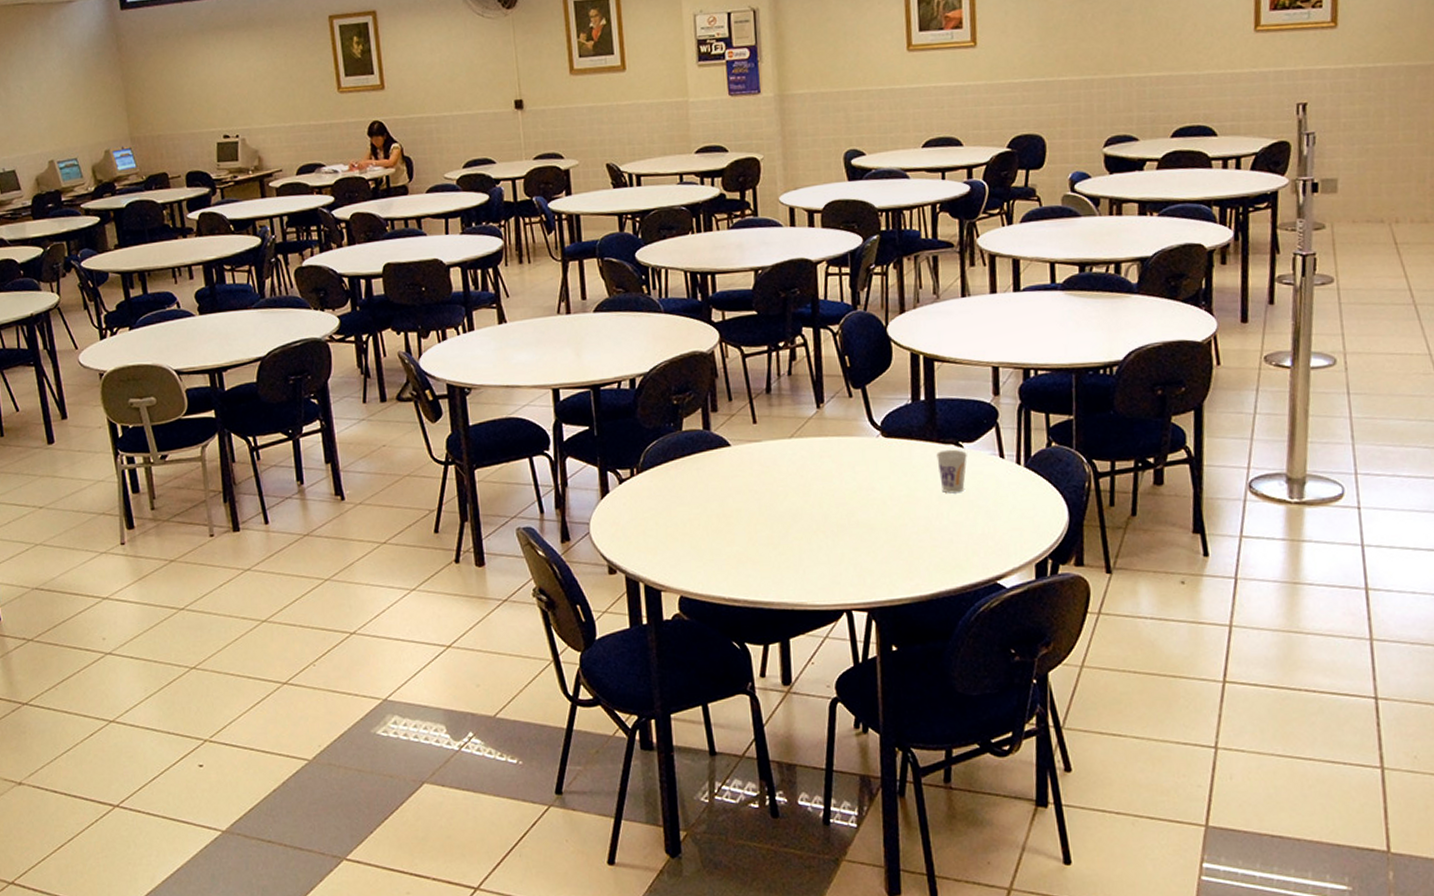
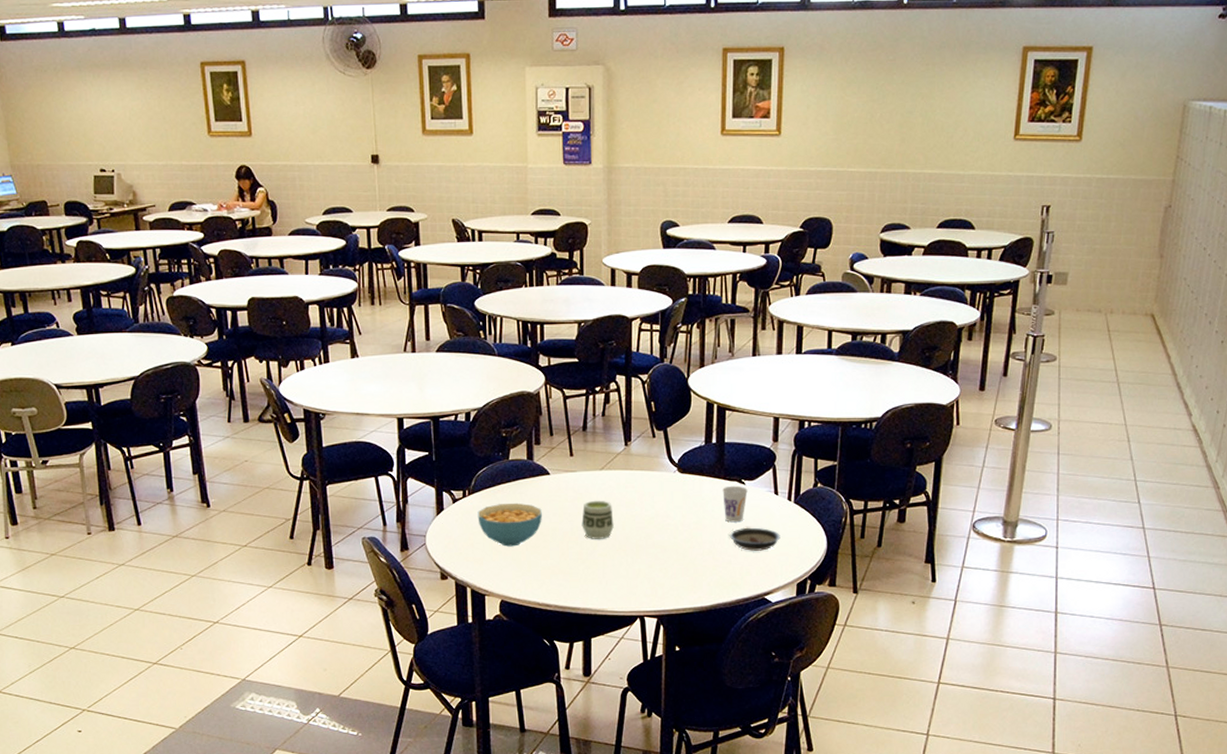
cereal bowl: none [648,480,724,533] -> present [477,502,542,547]
cup: none [770,473,809,520] -> present [581,500,614,539]
saucer: none [949,498,1011,527] -> present [730,527,780,551]

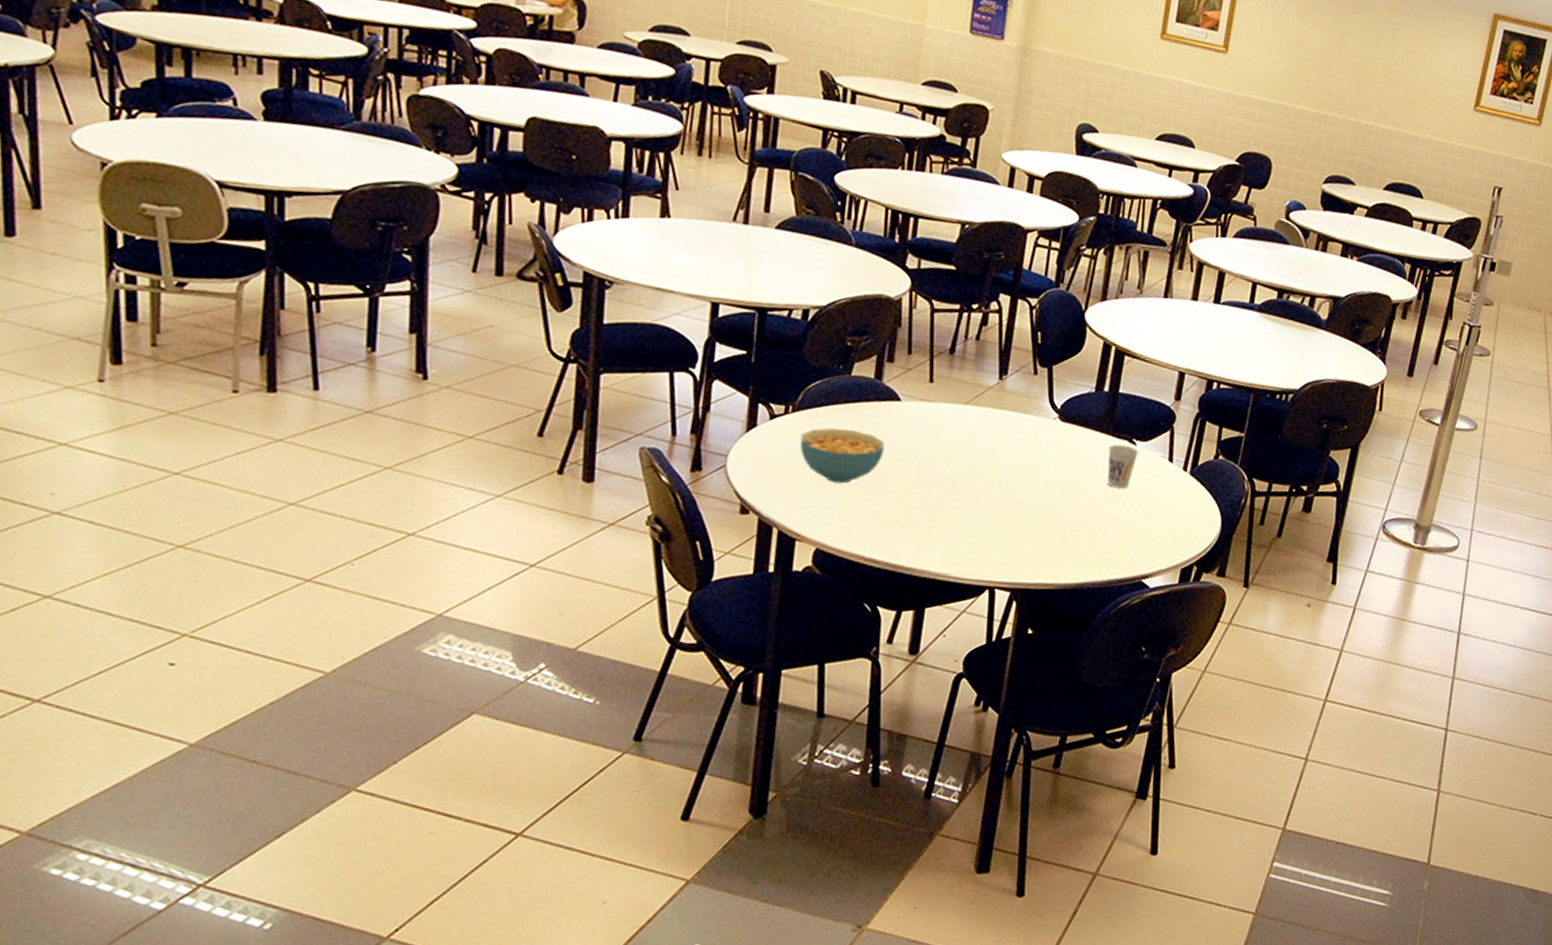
cup: present [581,500,614,539] -> none [932,439,974,489]
saucer: present [730,527,780,551] -> none [1110,495,1169,526]

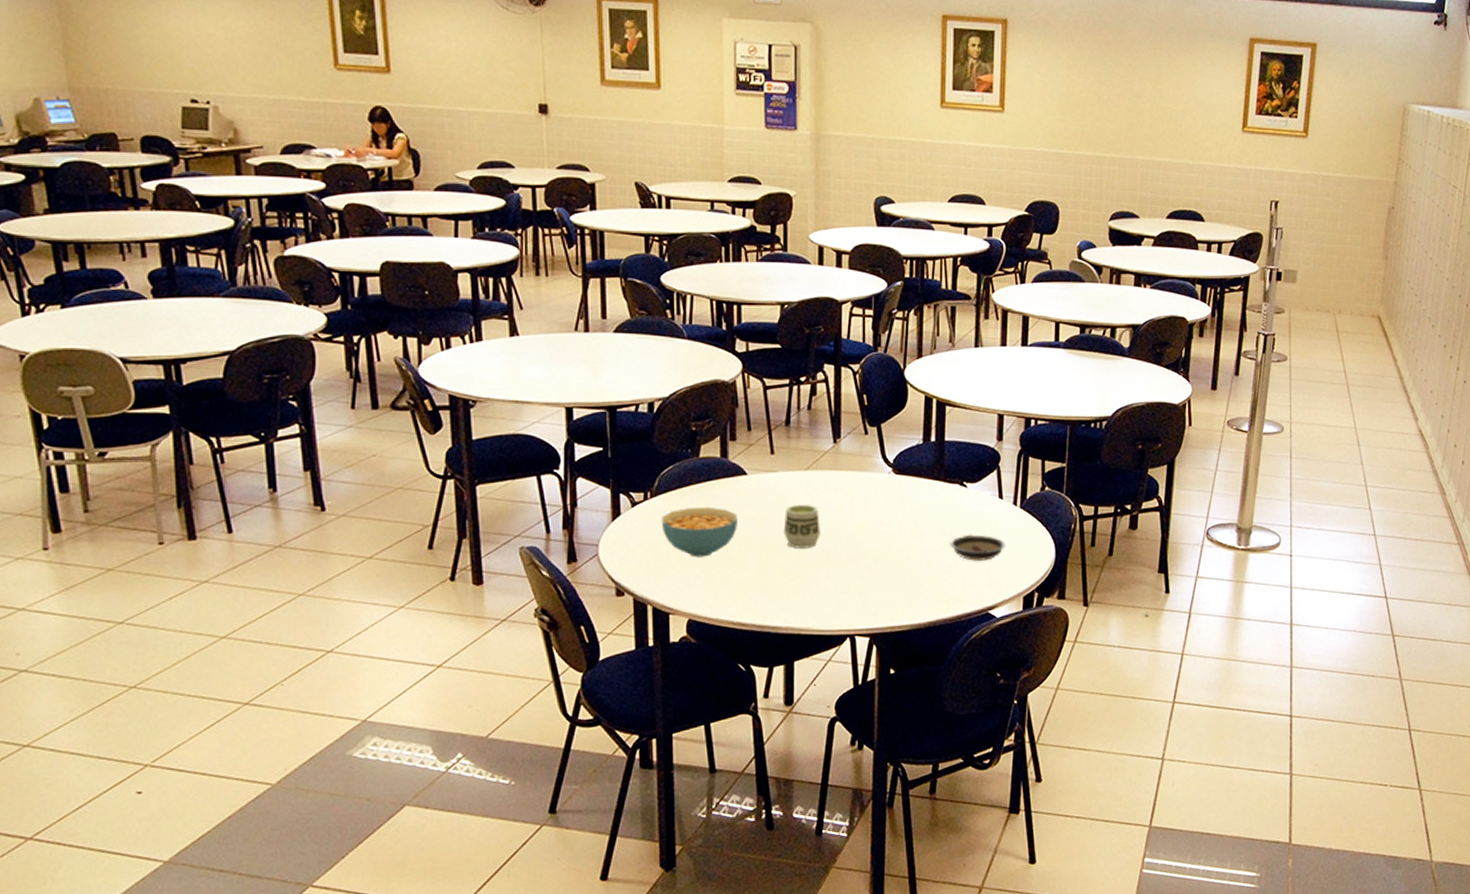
cup: none [932,439,974,489] -> present [783,504,821,549]
cup: present [1107,444,1138,489] -> none [942,488,970,530]
saucer: none [1110,495,1169,526] -> present [951,535,1006,561]

